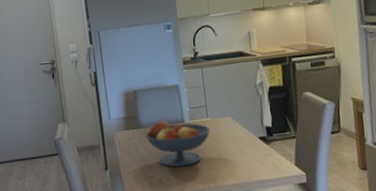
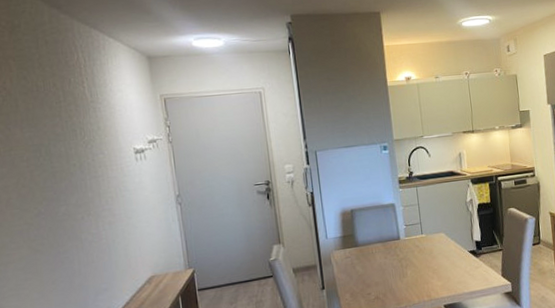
fruit bowl: present [145,120,211,168] -> none [362,238,425,284]

